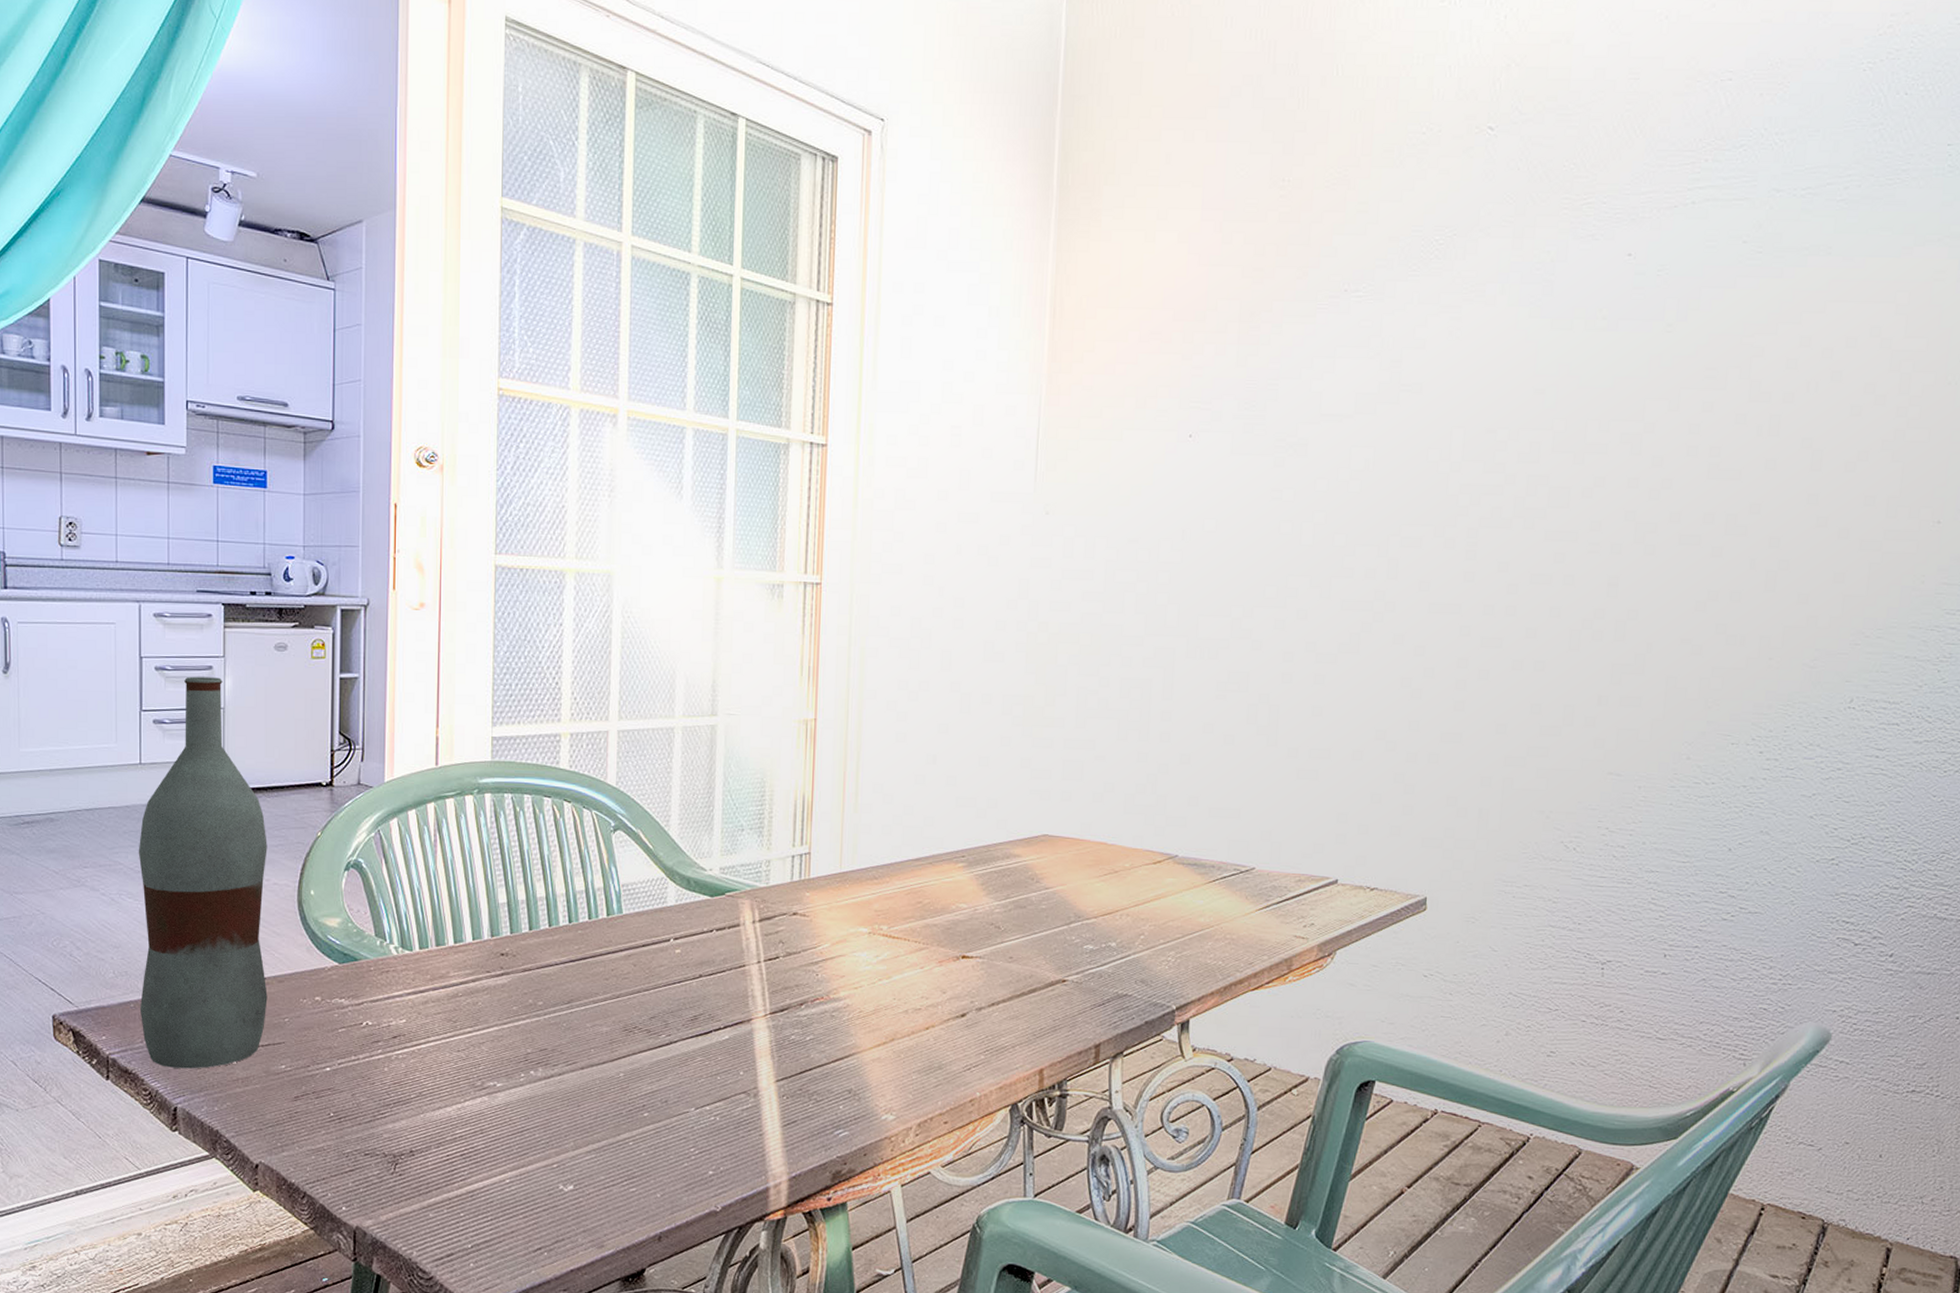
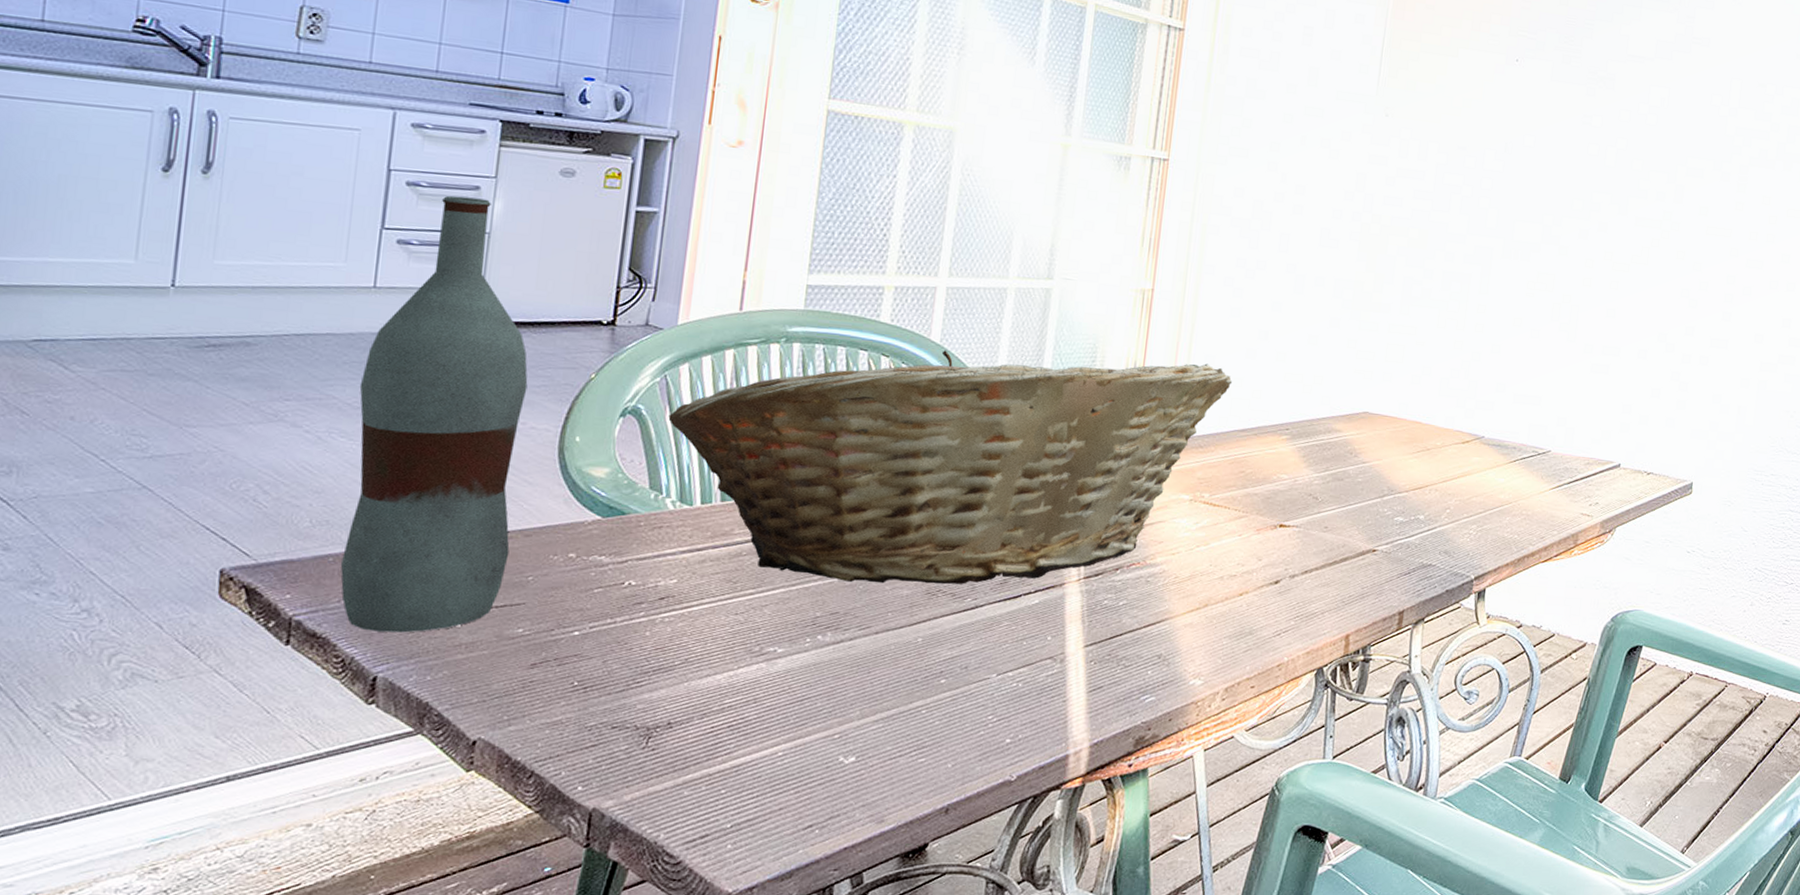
fruit basket: none [385,792,903,1021] -> present [668,350,1233,584]

